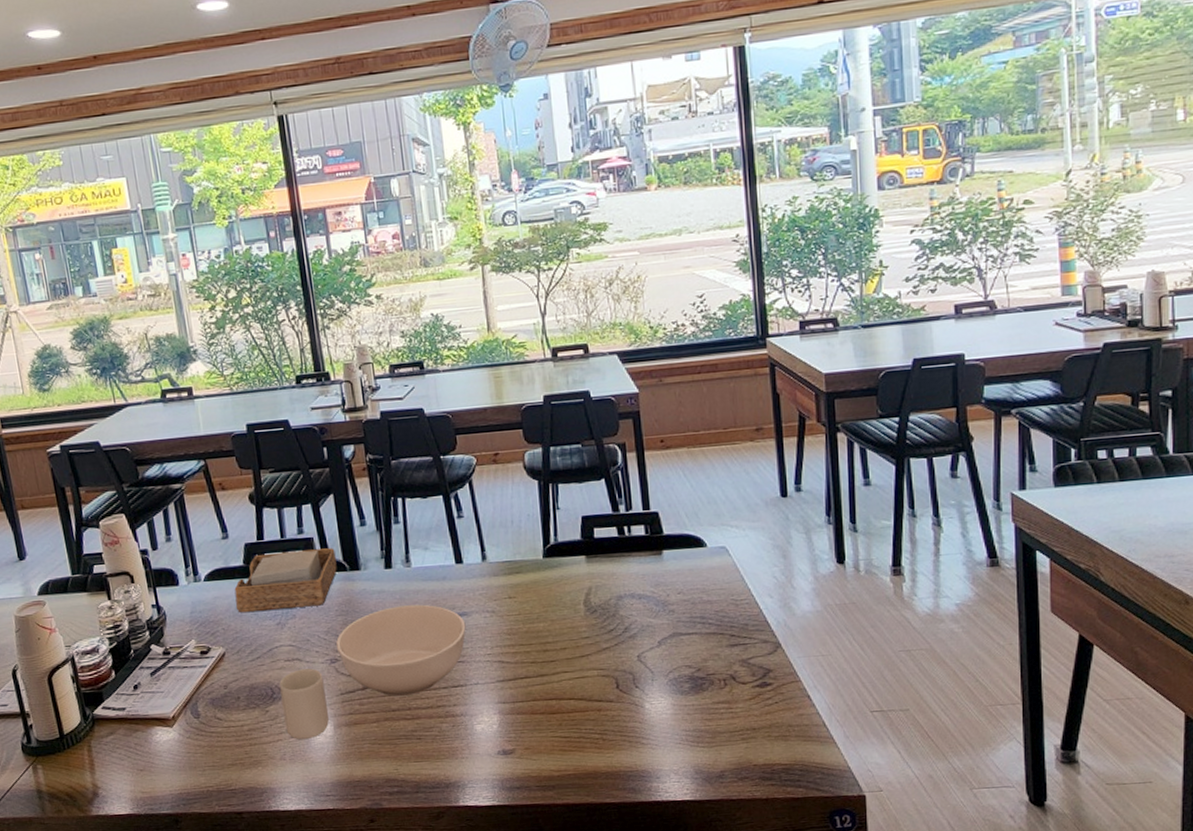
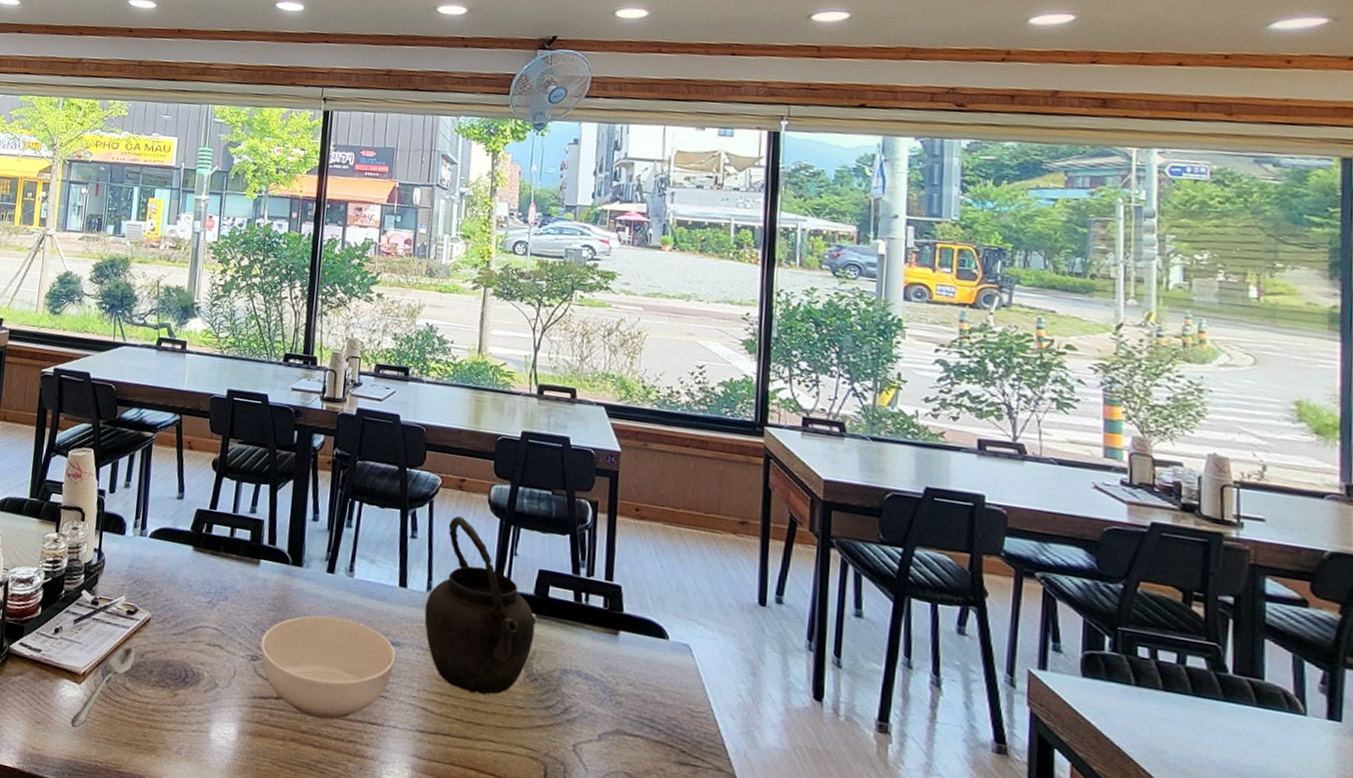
spoon: none [173,681,219,765] -> present [71,645,135,728]
napkin holder: present [234,548,337,613] -> none [173,524,282,595]
cup: present [279,668,329,740] -> none [189,657,240,739]
kettle: none [483,488,588,638] -> present [424,516,537,695]

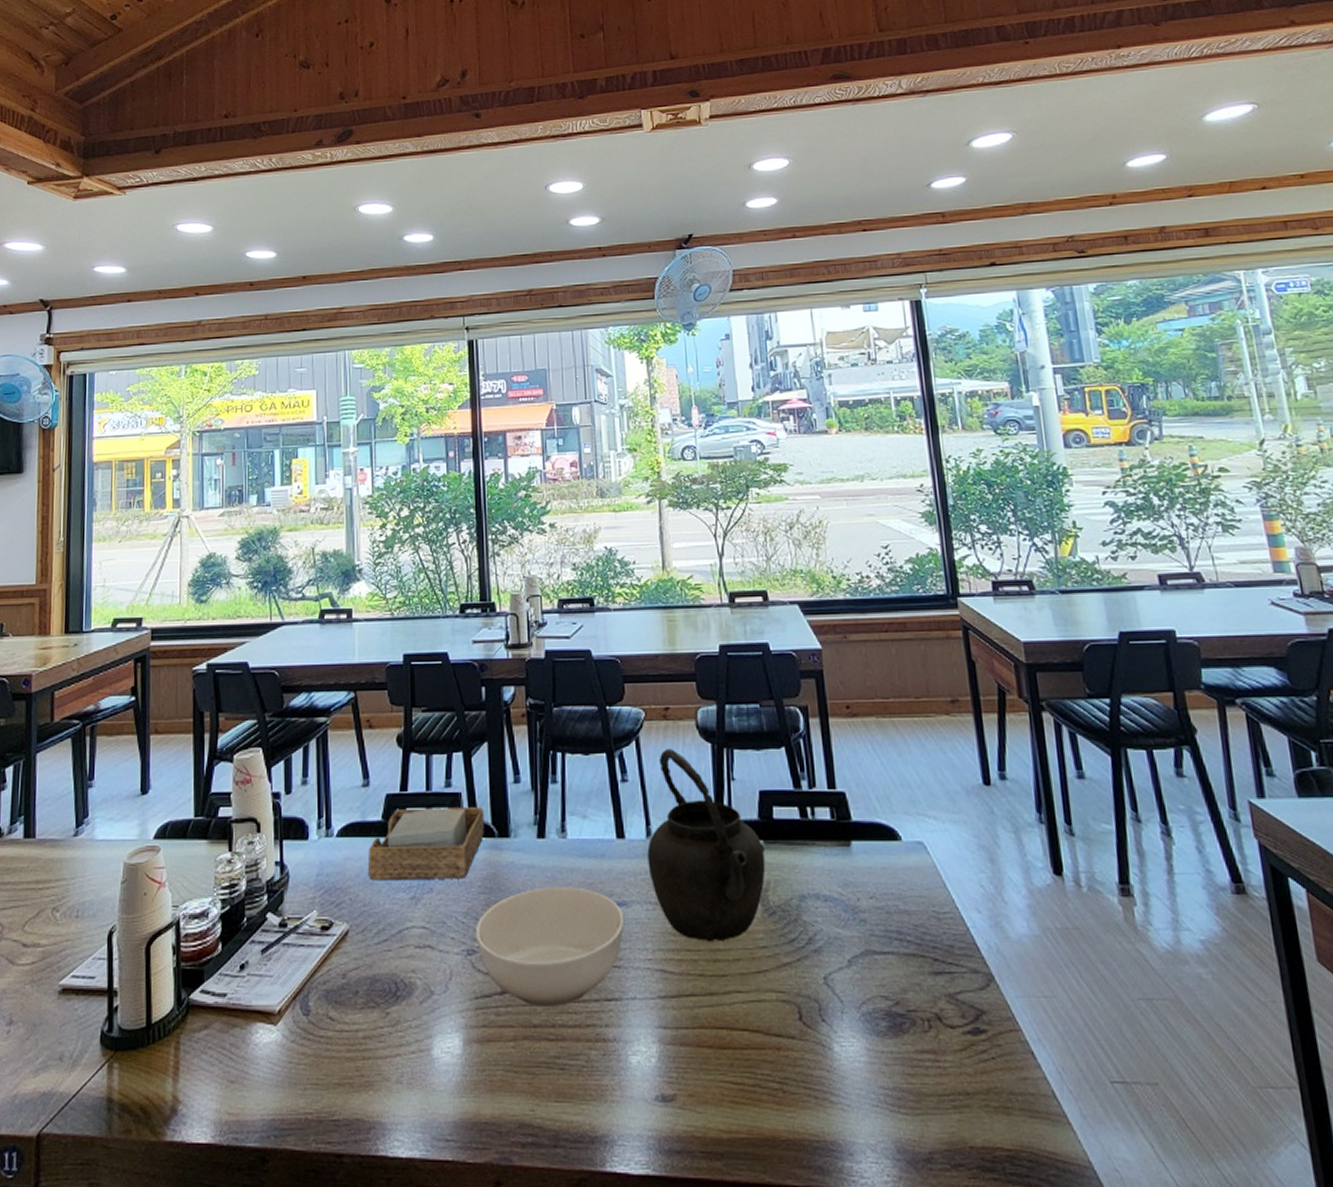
spoon: present [71,645,135,728] -> none [272,967,335,1078]
napkin holder: none [173,524,282,595] -> present [368,807,484,881]

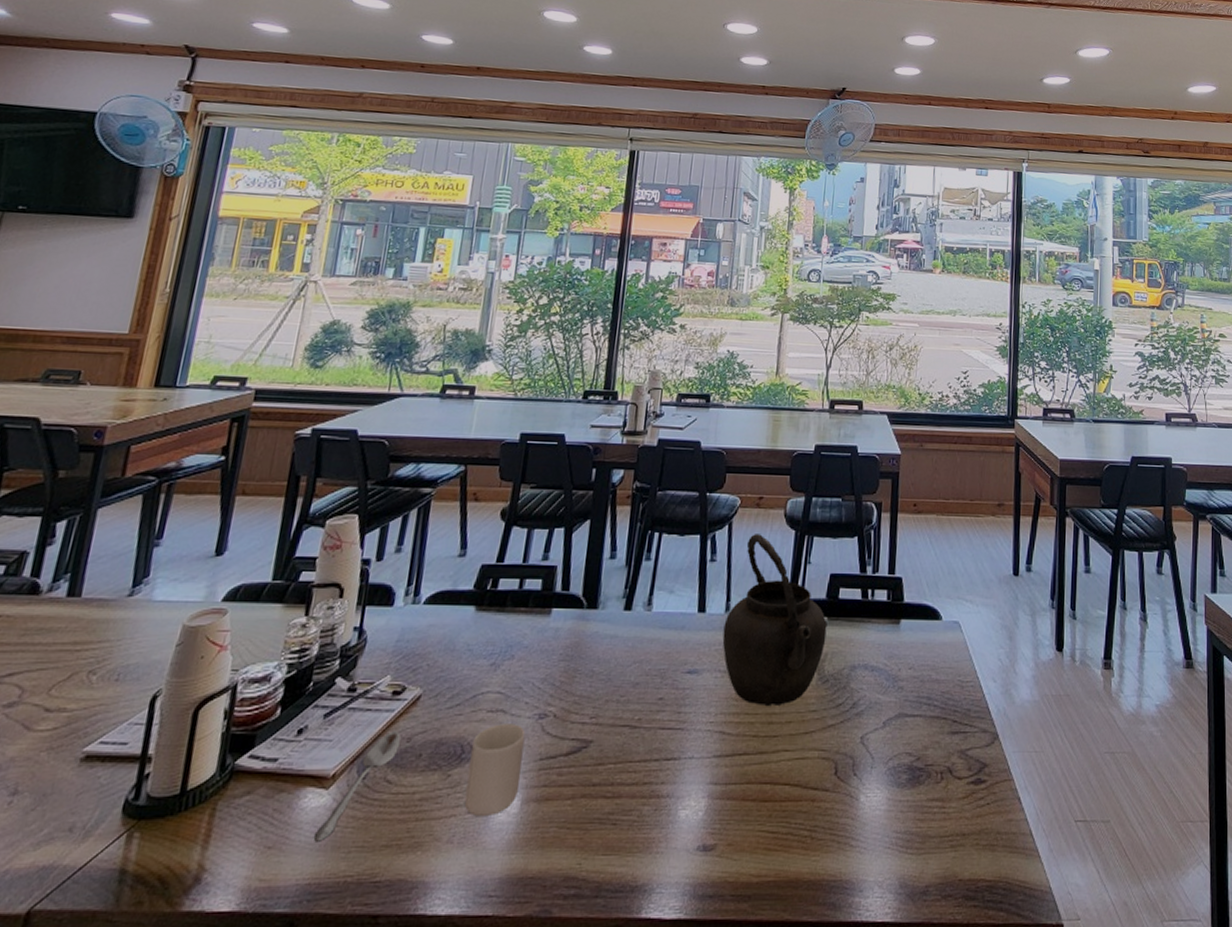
spoon: none [272,967,335,1078] -> present [314,731,401,842]
napkin holder: present [368,807,484,881] -> none [450,579,577,648]
cup: none [406,960,458,1058] -> present [464,724,526,817]
bowl: present [474,887,625,1008] -> none [549,655,694,768]

